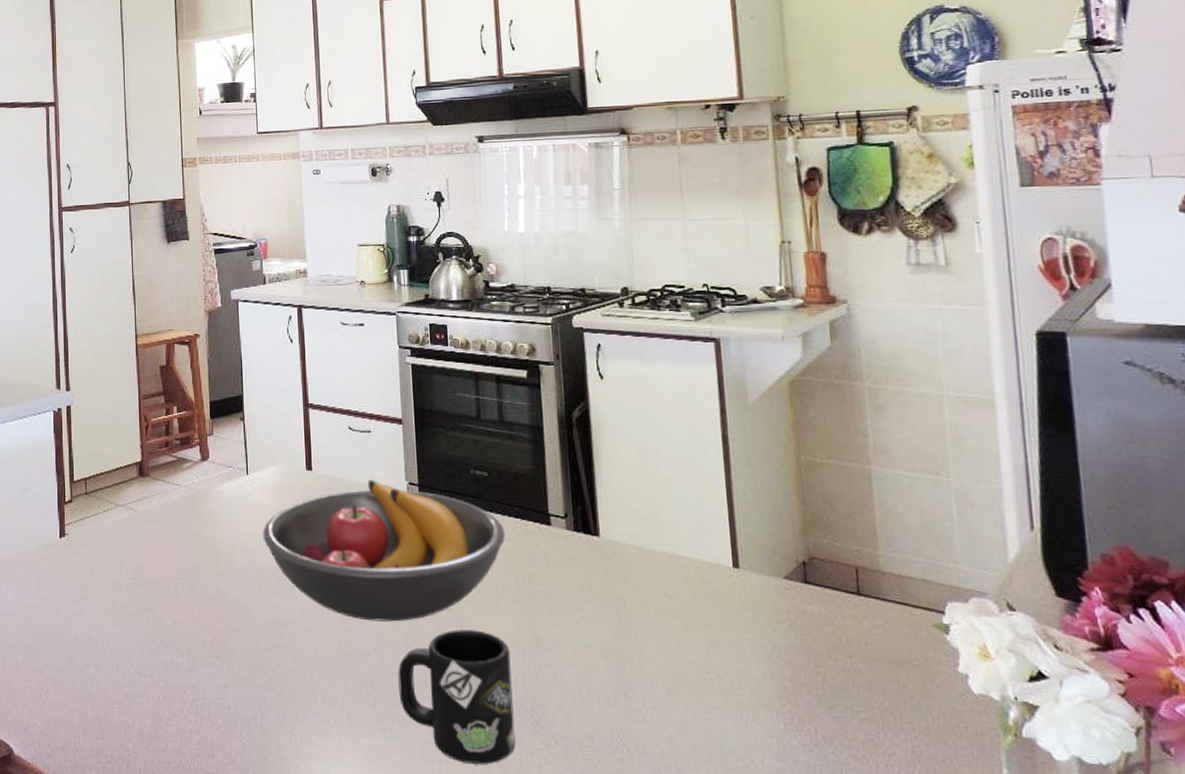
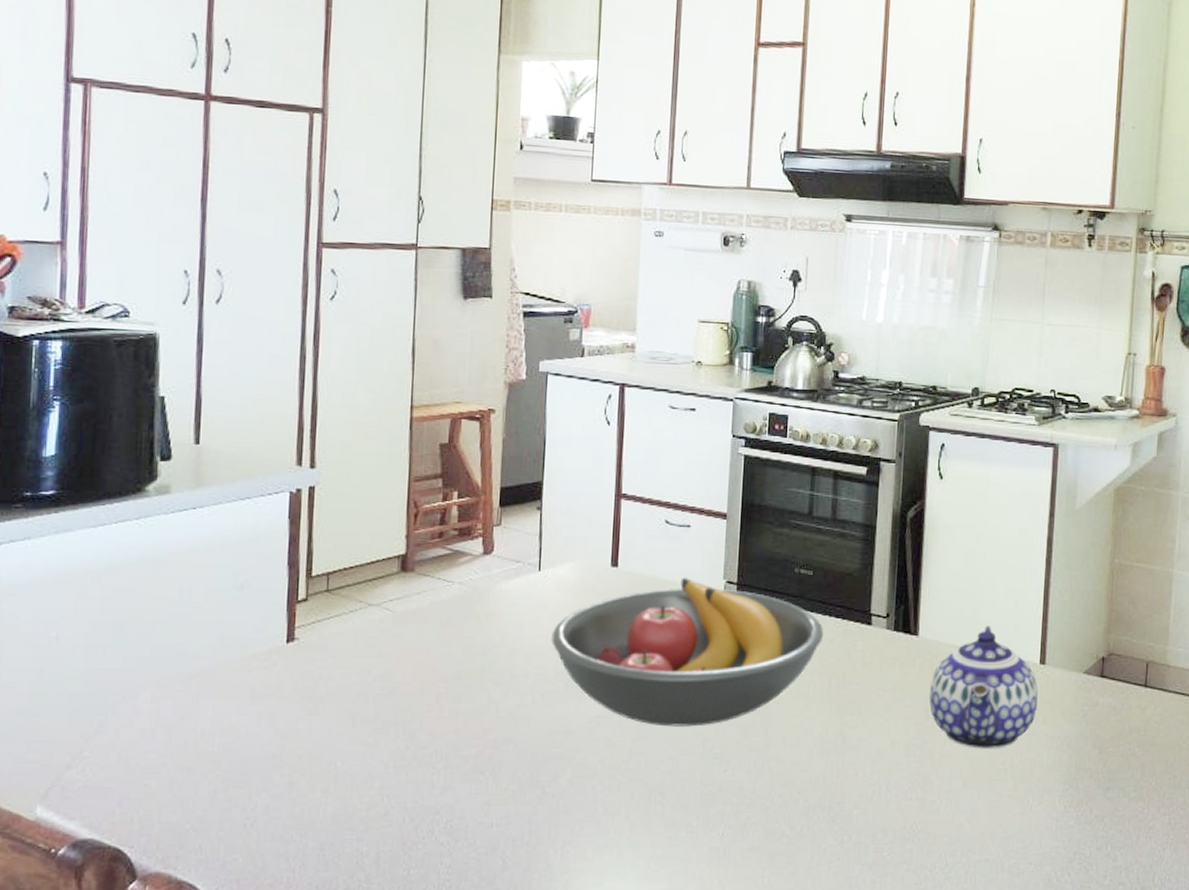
mug: present [398,629,516,764] -> none [691,732,814,865]
teapot: none [618,527,737,656] -> present [929,626,1038,748]

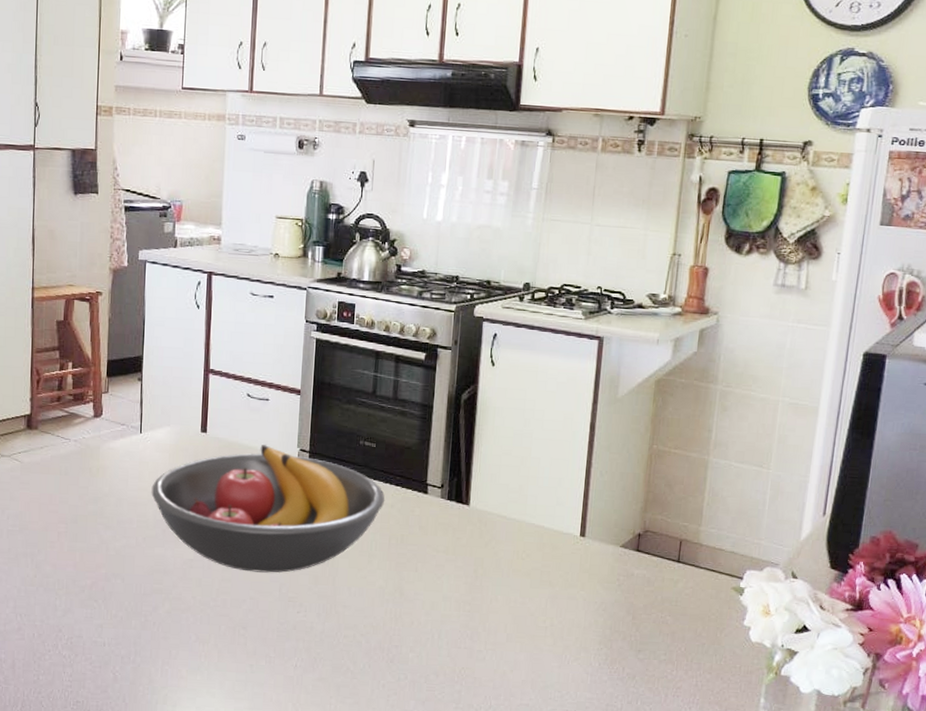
teapot: present [929,626,1038,748] -> none [478,499,578,609]

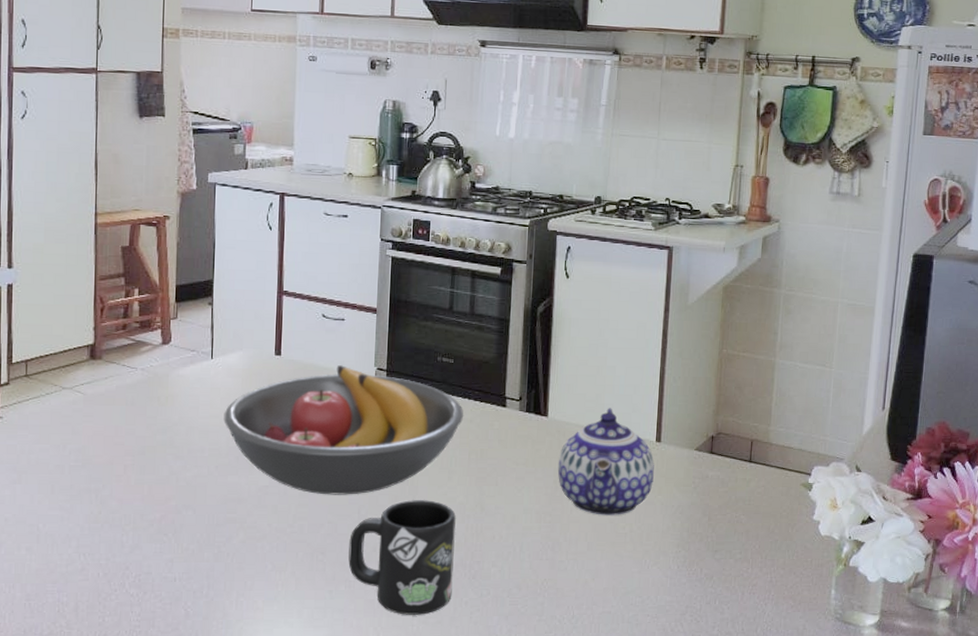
mug: none [269,581,375,694] -> present [348,500,456,615]
teapot: none [478,499,578,609] -> present [557,408,655,515]

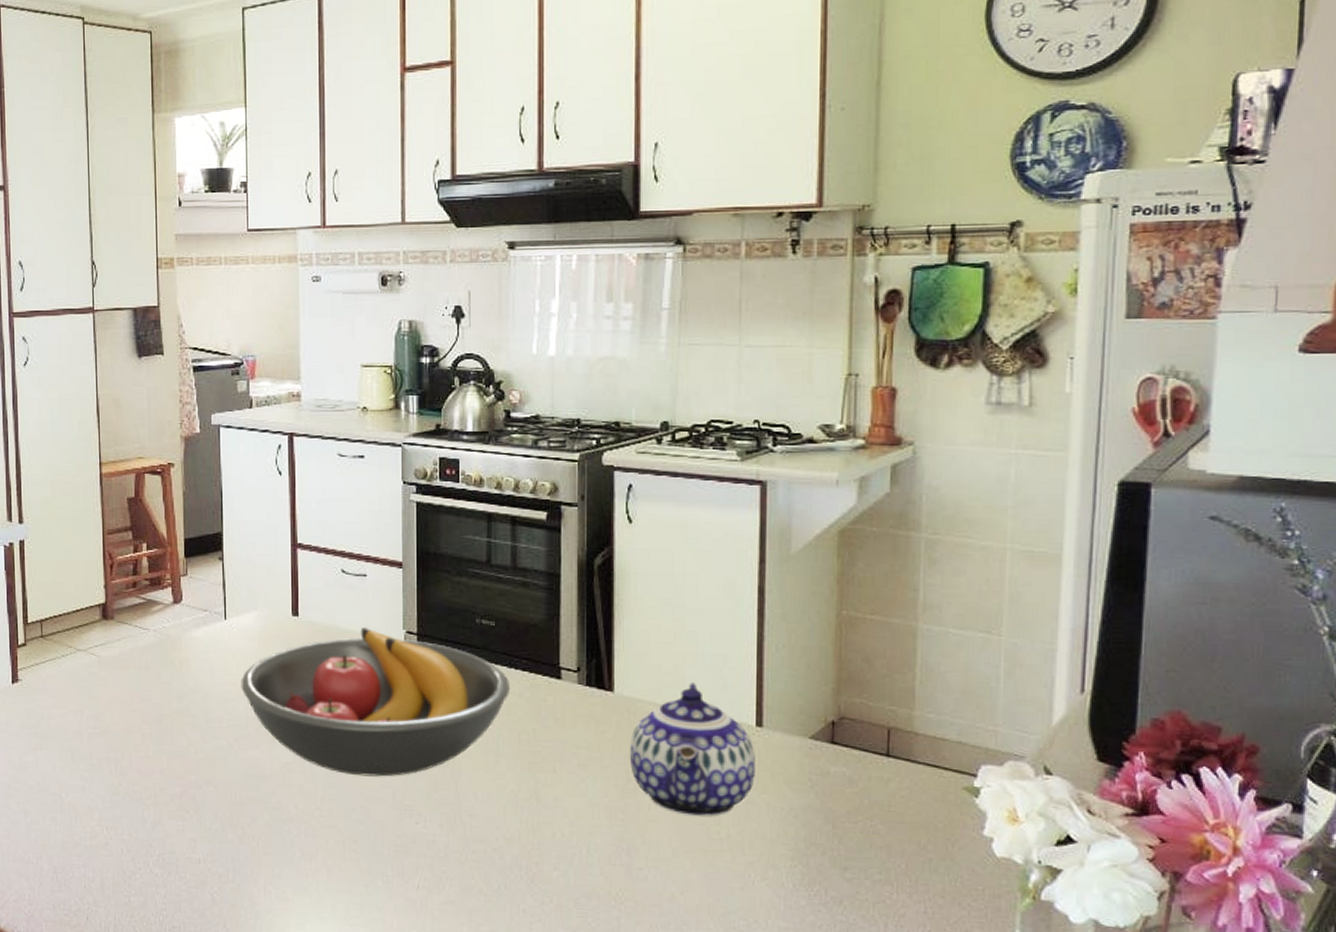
mug: present [348,500,456,615] -> none [384,786,507,921]

